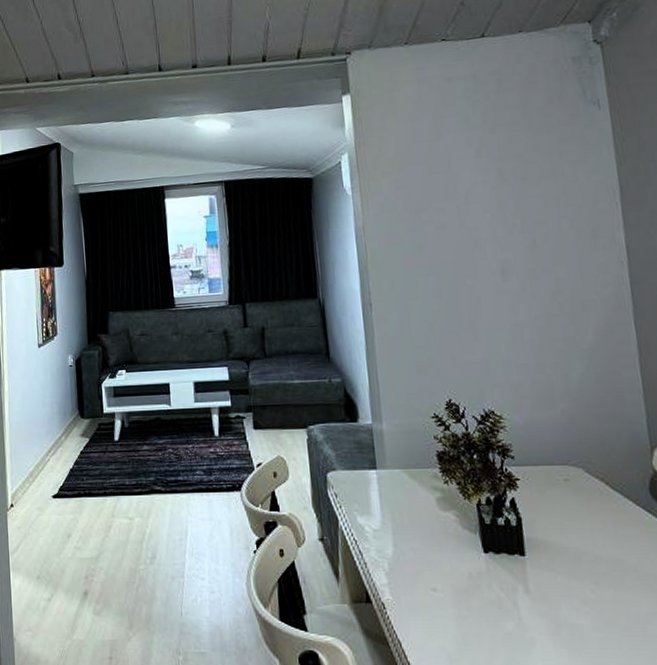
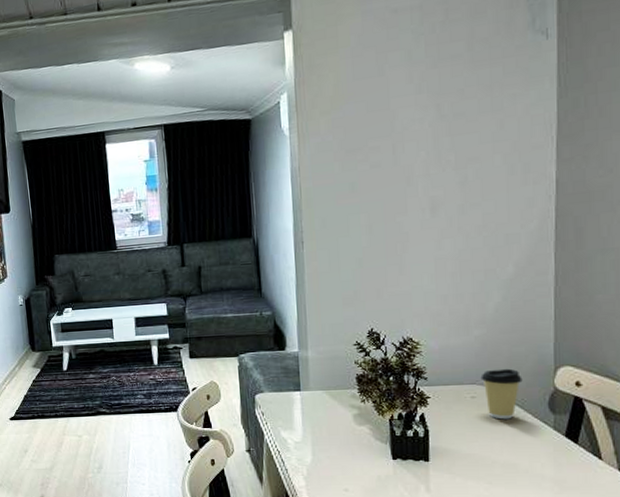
coffee cup: none [572,447,618,507] -> present [480,368,523,420]

